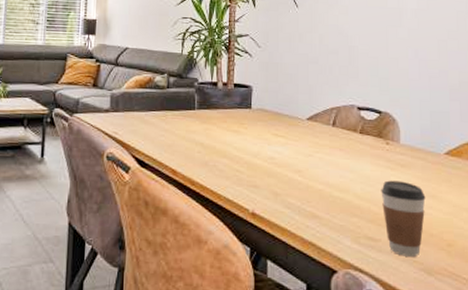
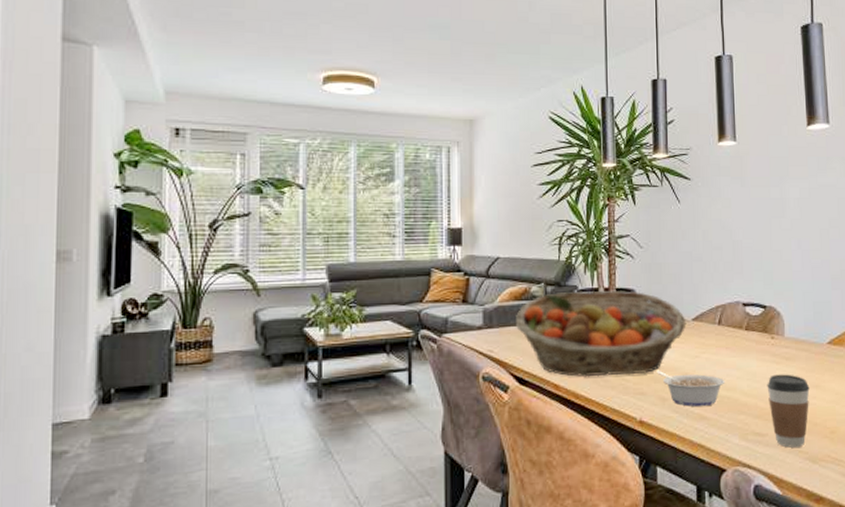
fruit basket: none [138,83,301,168] -> present [515,290,687,377]
legume: none [270,166,338,205] -> present [656,371,725,407]

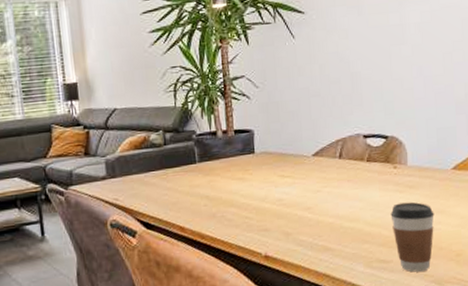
fruit basket: present [515,290,687,377] -> none [137,132,307,218]
legume: present [656,371,725,407] -> none [279,207,348,240]

